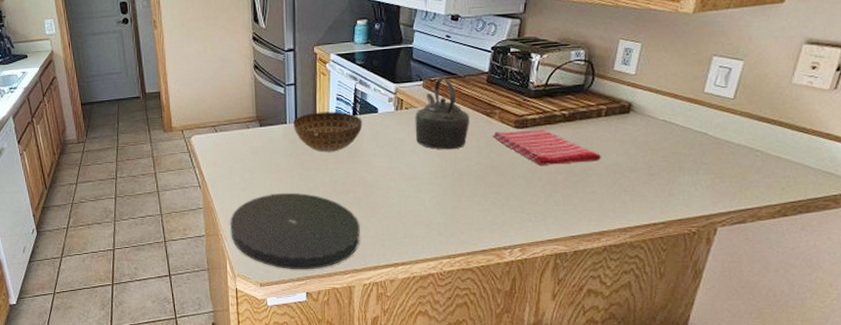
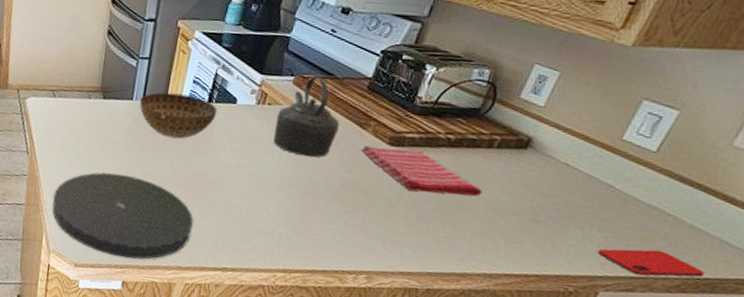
smartphone: none [708,183,797,208] -> present [597,248,705,277]

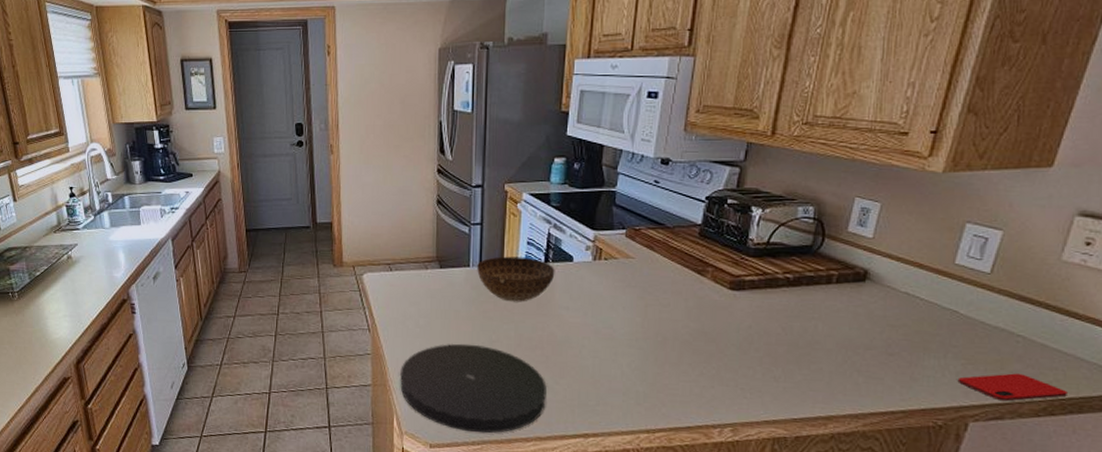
kettle: present [273,76,340,158] -> none [614,227,679,309]
dish towel: present [361,145,483,197] -> none [704,292,832,335]

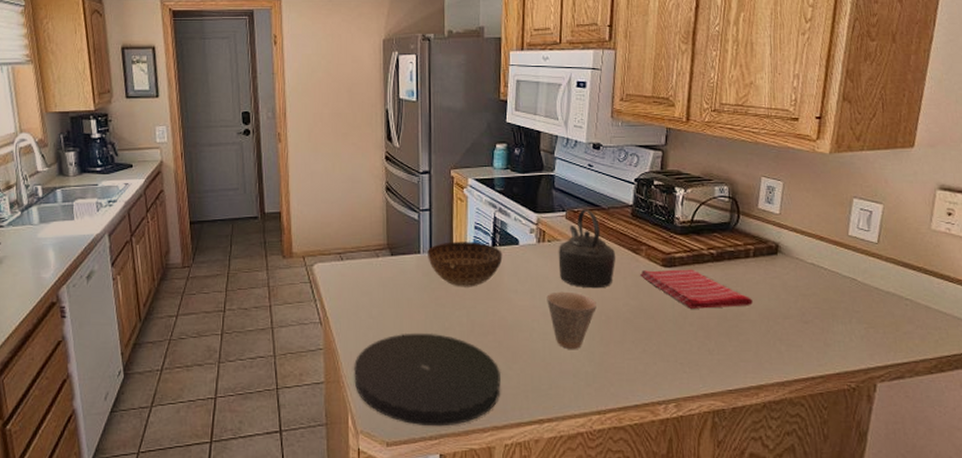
cup: none [599,310,653,368] -> present [546,291,596,349]
kettle: none [614,227,679,309] -> present [558,209,616,289]
dish towel: none [704,292,832,335] -> present [640,269,754,309]
smartphone: present [957,373,1067,402] -> none [863,334,952,361]

